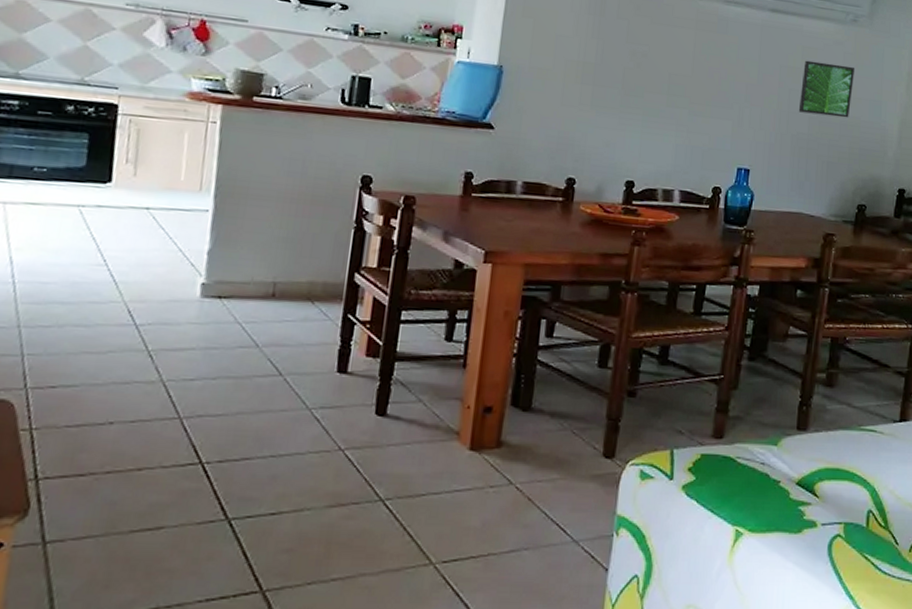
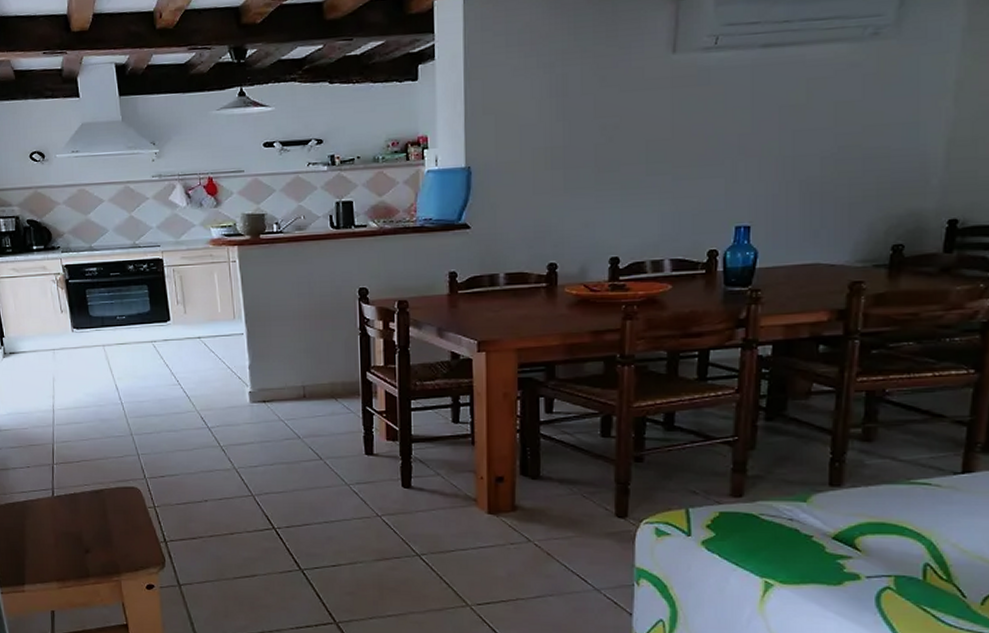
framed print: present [798,60,856,118] -> none [806,88,880,154]

